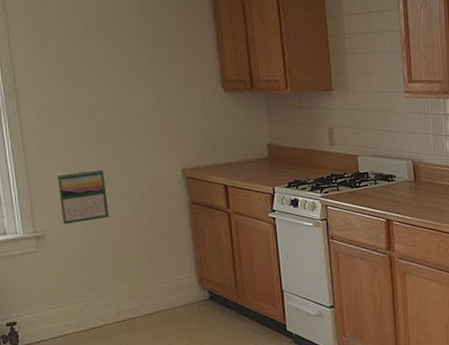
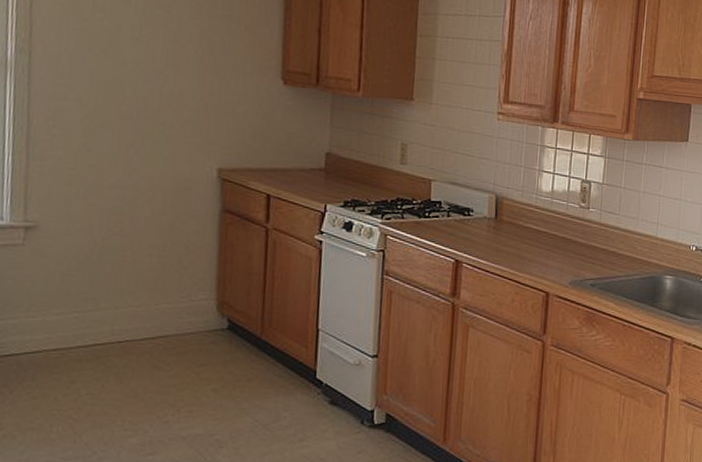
calendar: present [57,168,109,225] -> none [61,153,123,217]

